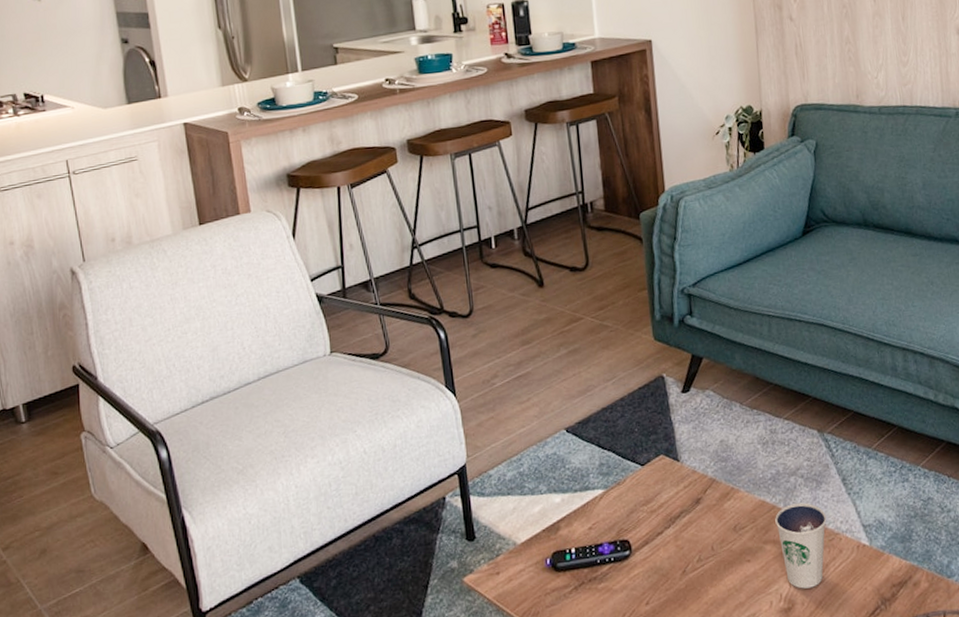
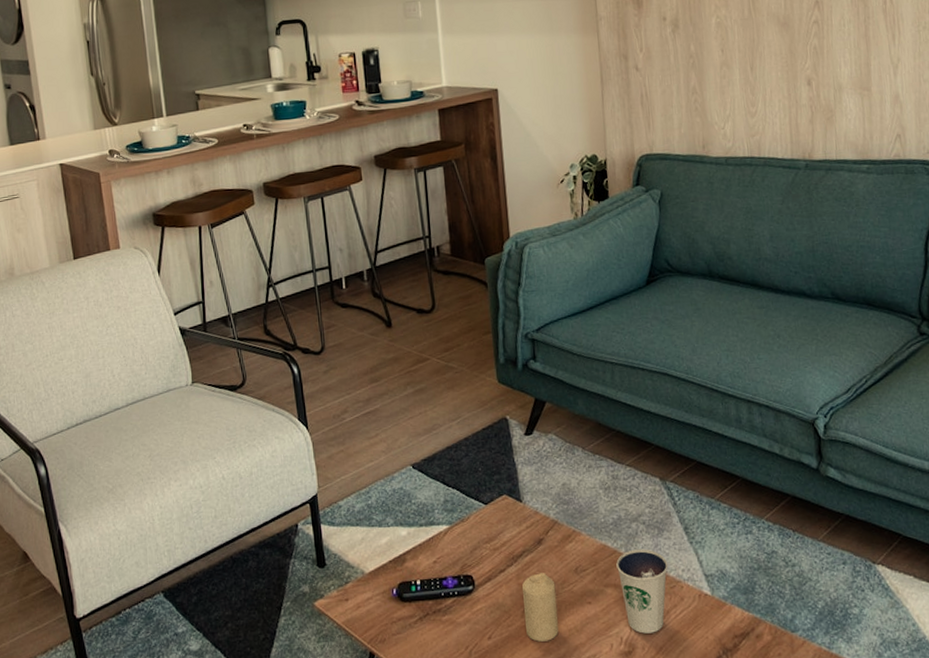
candle: none [680,533,718,604] -> present [522,573,559,642]

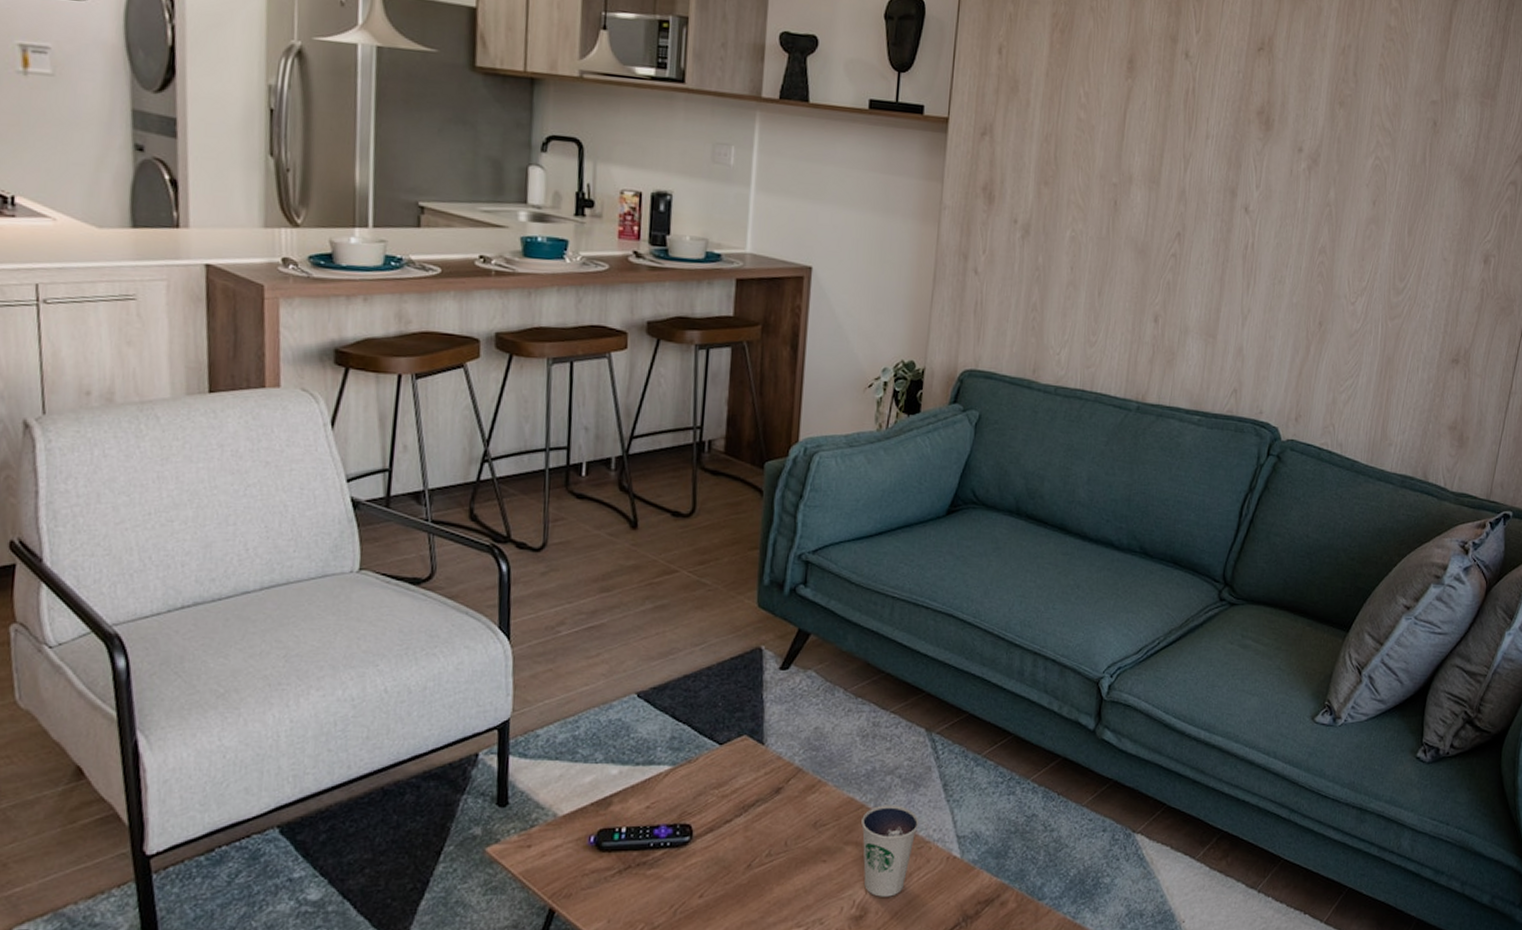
candle: present [522,573,559,642] -> none [745,826,789,902]

